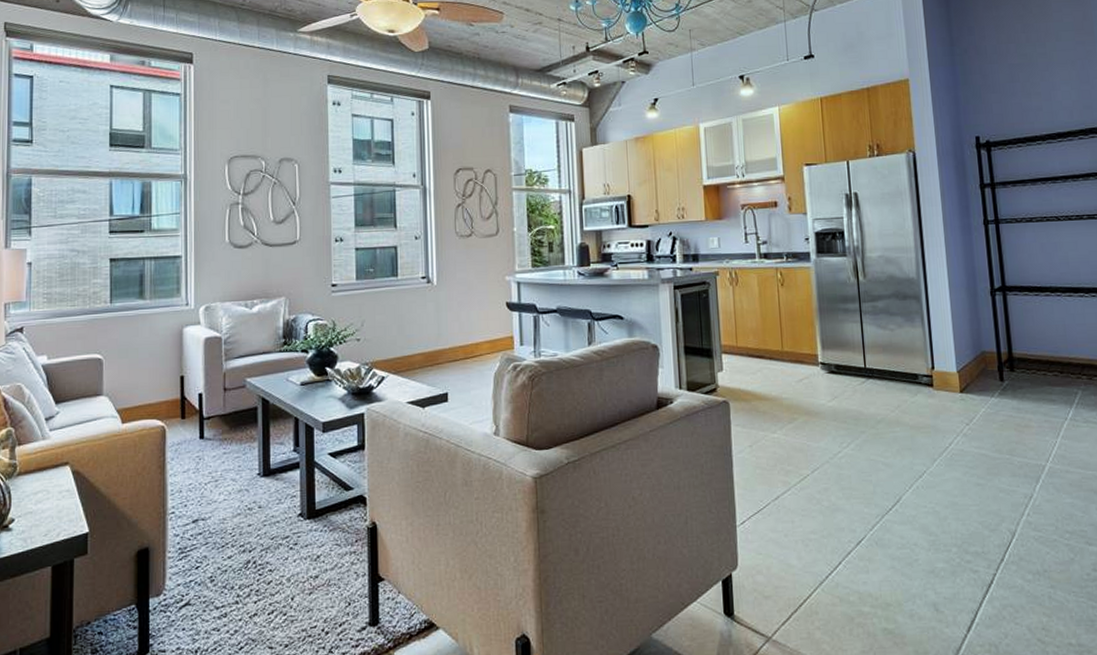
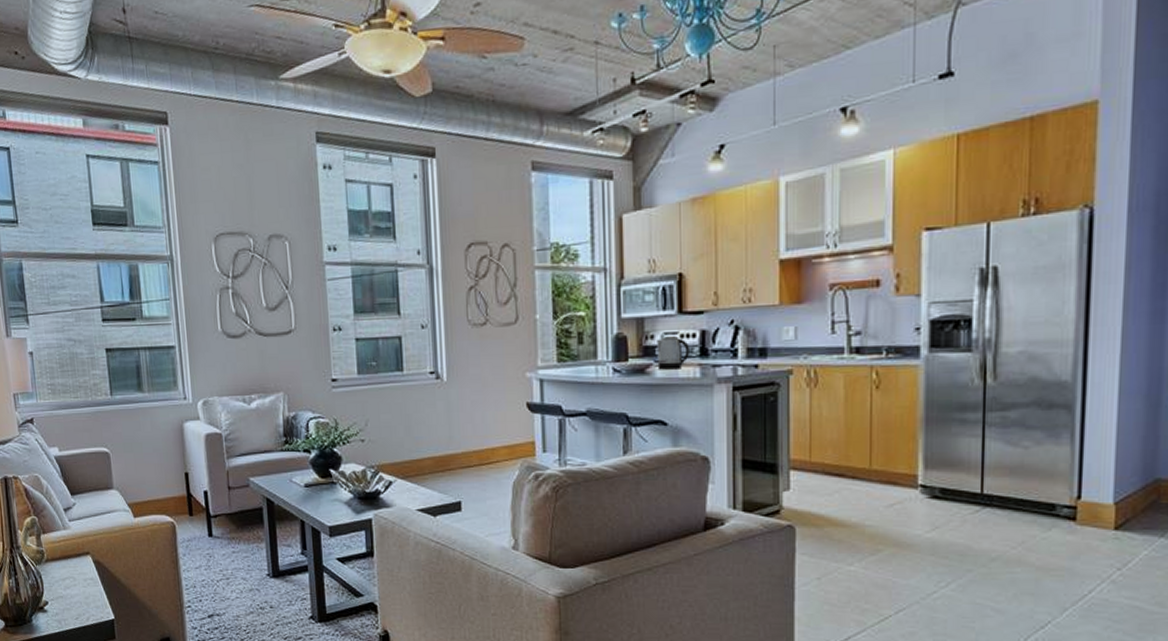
kettle: none [613,244,639,274] -> present [657,335,689,371]

